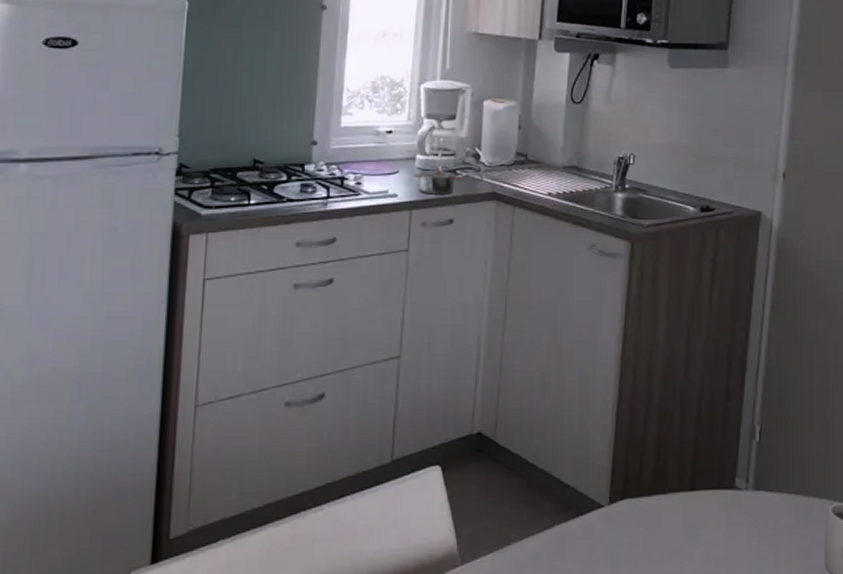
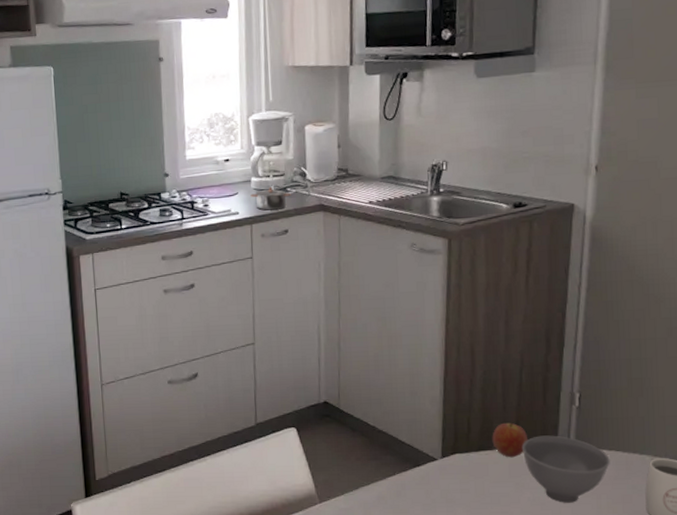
fruit: none [666,457,705,504] -> present [492,420,529,458]
bowl: none [697,476,789,559] -> present [521,435,610,503]

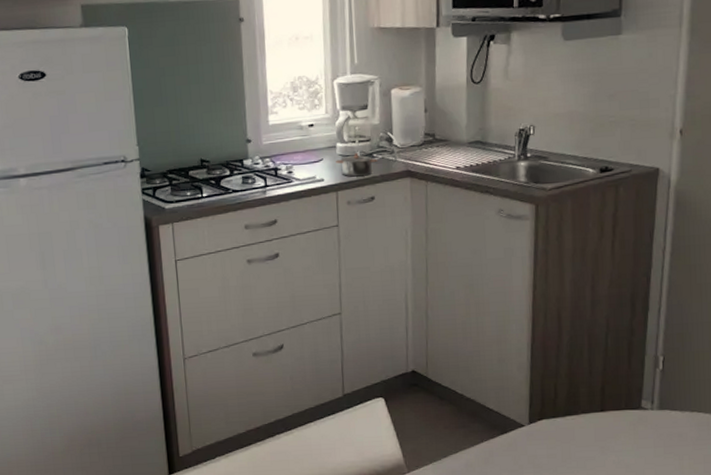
fruit: present [492,420,529,458] -> none [578,384,614,422]
bowl: present [521,435,610,503] -> none [607,398,692,465]

